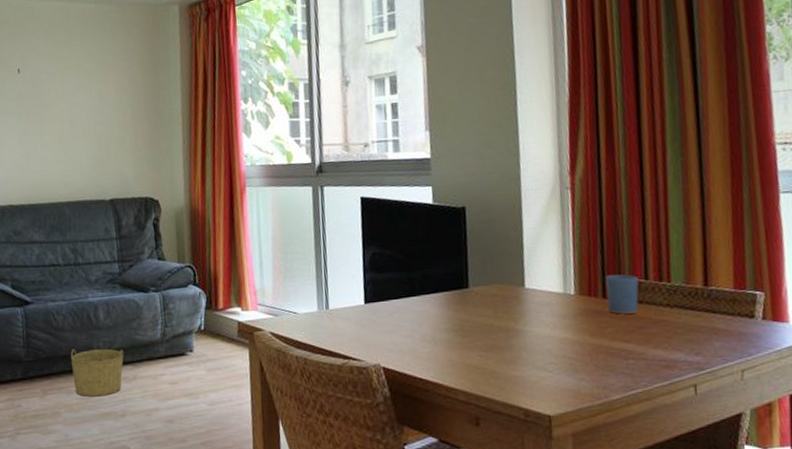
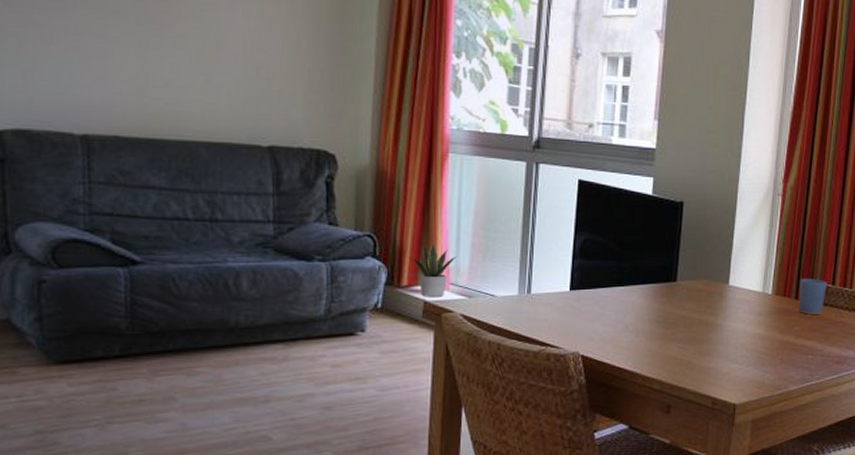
basket: present [70,349,124,397] -> none [195,322,273,380]
potted plant: none [225,267,261,319] -> present [413,241,457,298]

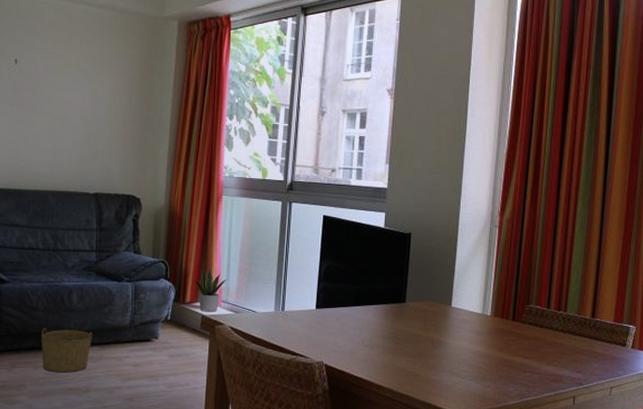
basket: none [195,322,273,380] -> present [41,327,93,373]
mug: present [799,278,827,315] -> none [516,301,542,335]

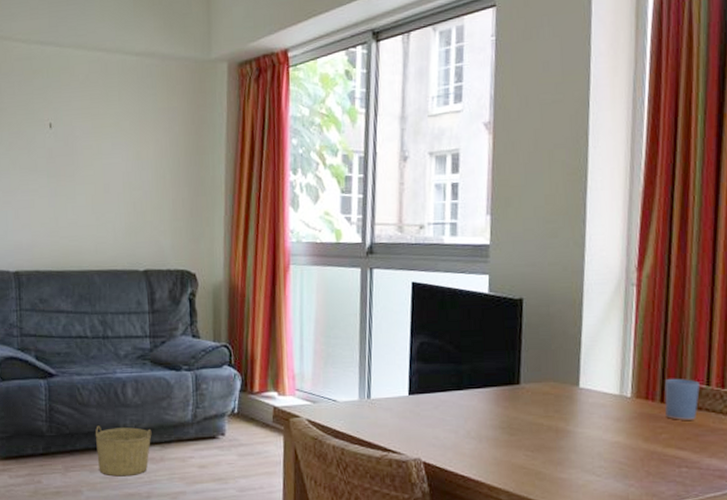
potted plant: present [194,266,227,313] -> none [263,349,301,404]
mug: none [516,301,542,335] -> present [664,378,700,420]

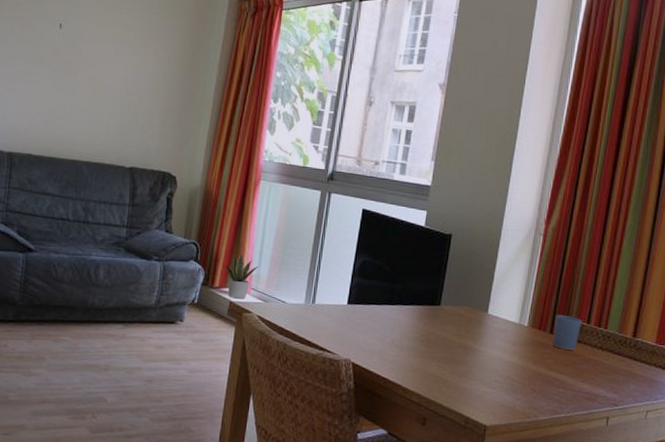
basket: present [95,426,152,477] -> none [63,300,117,349]
potted plant: none [263,349,301,404] -> present [225,252,259,300]

